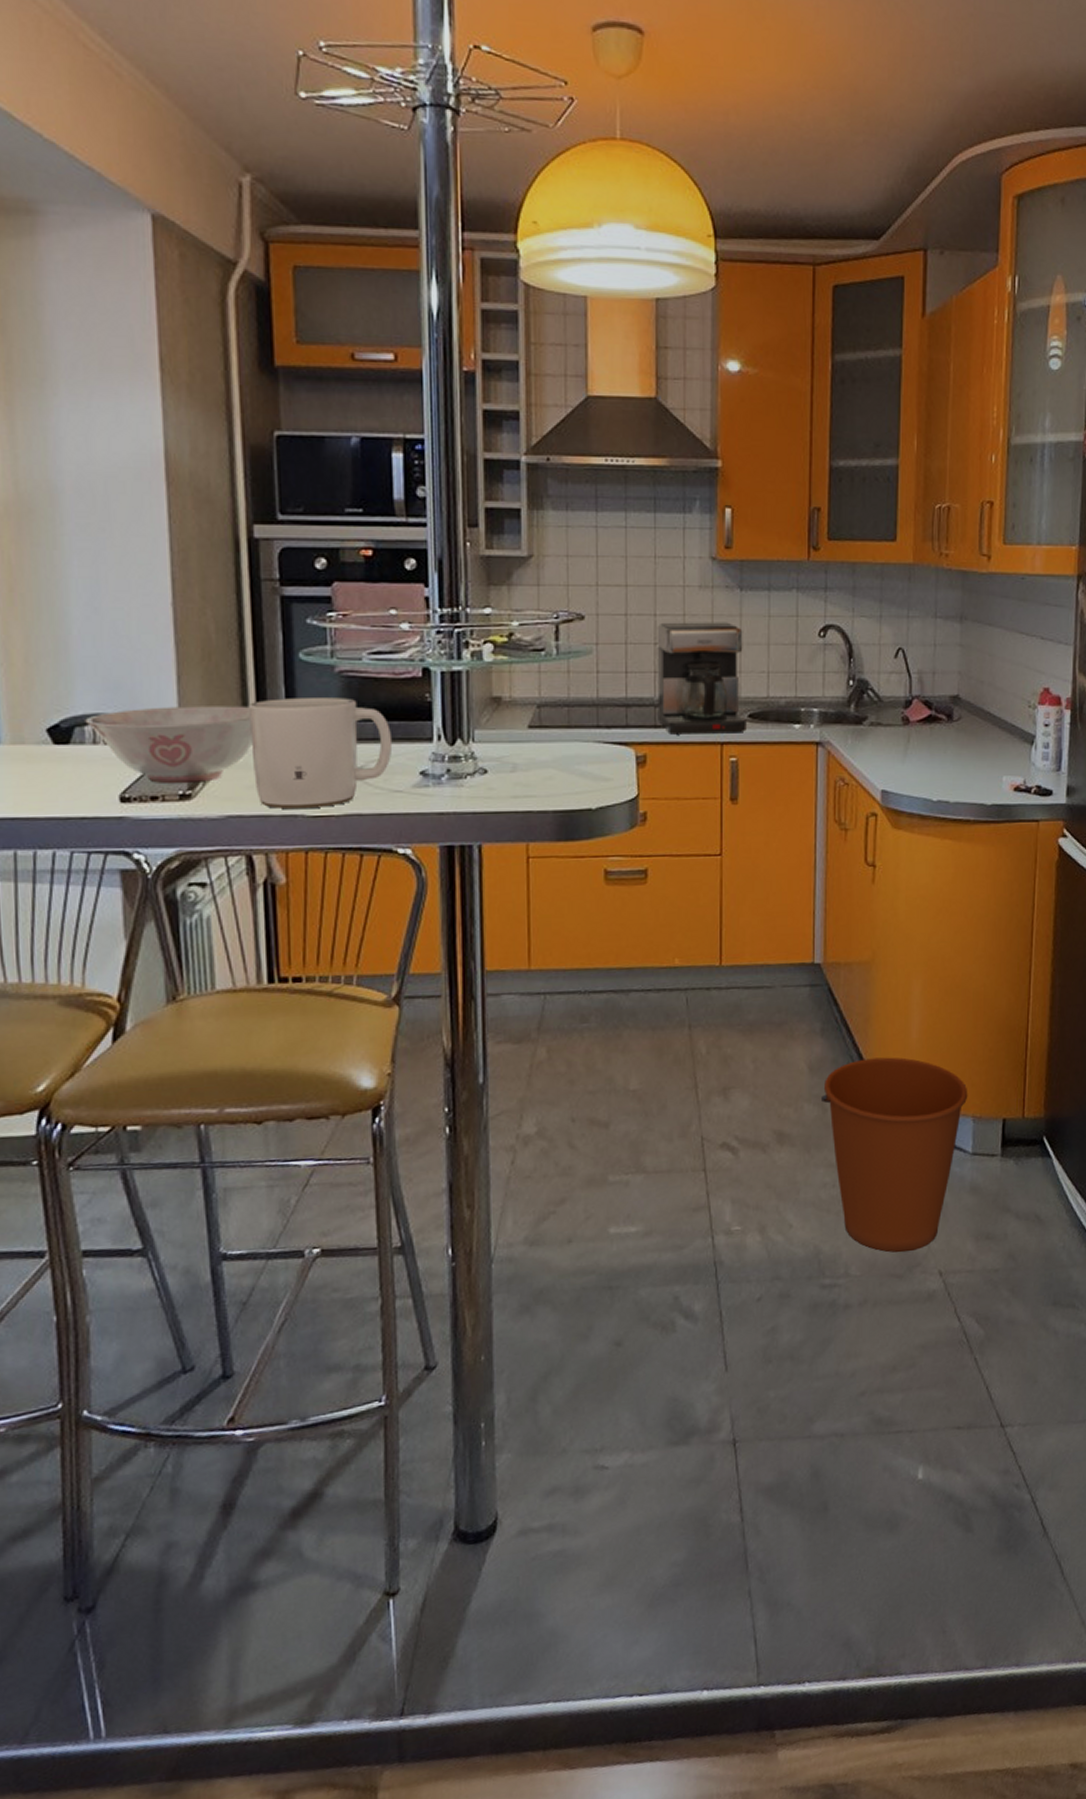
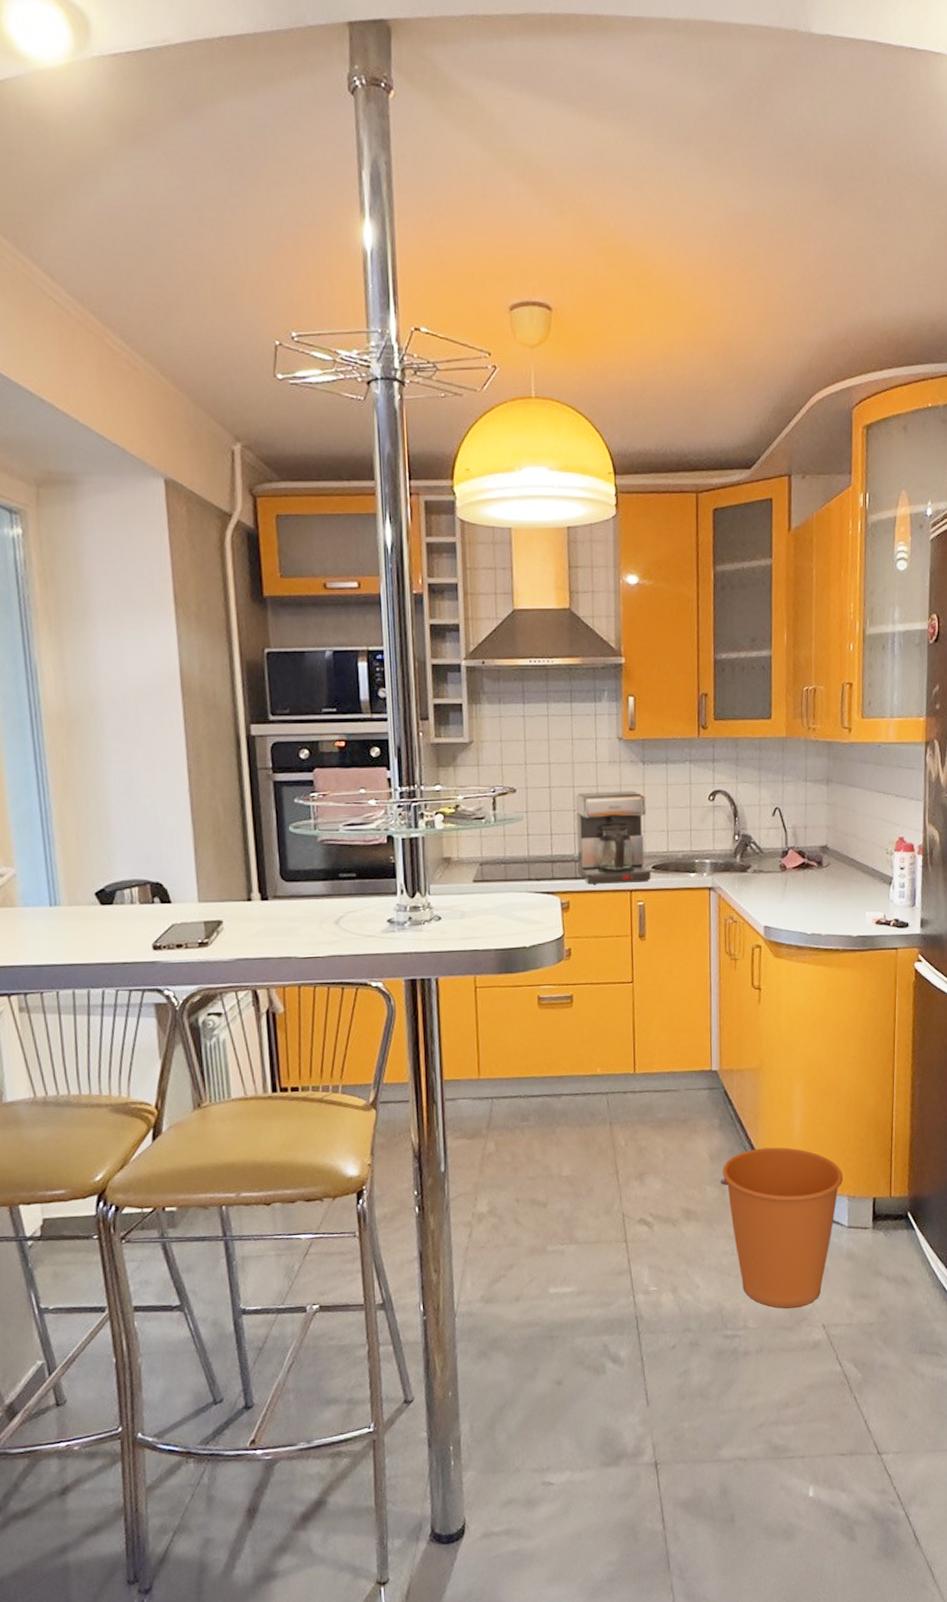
bowl: present [85,705,253,785] -> none [124,870,255,935]
mug: present [248,697,393,810] -> none [250,861,365,953]

